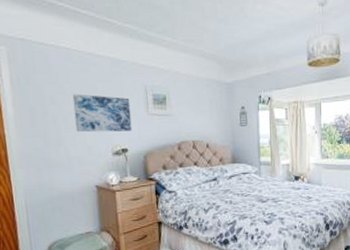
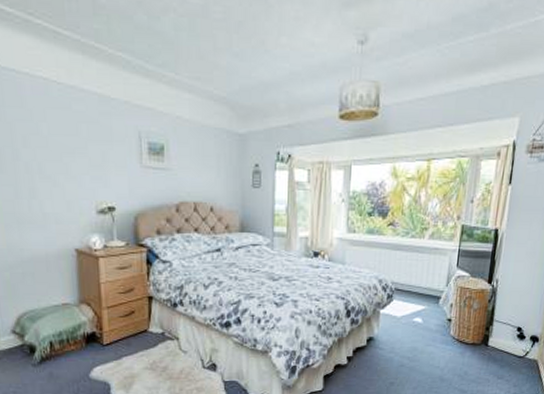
wall art: present [72,94,133,132] -> none [50,136,122,186]

